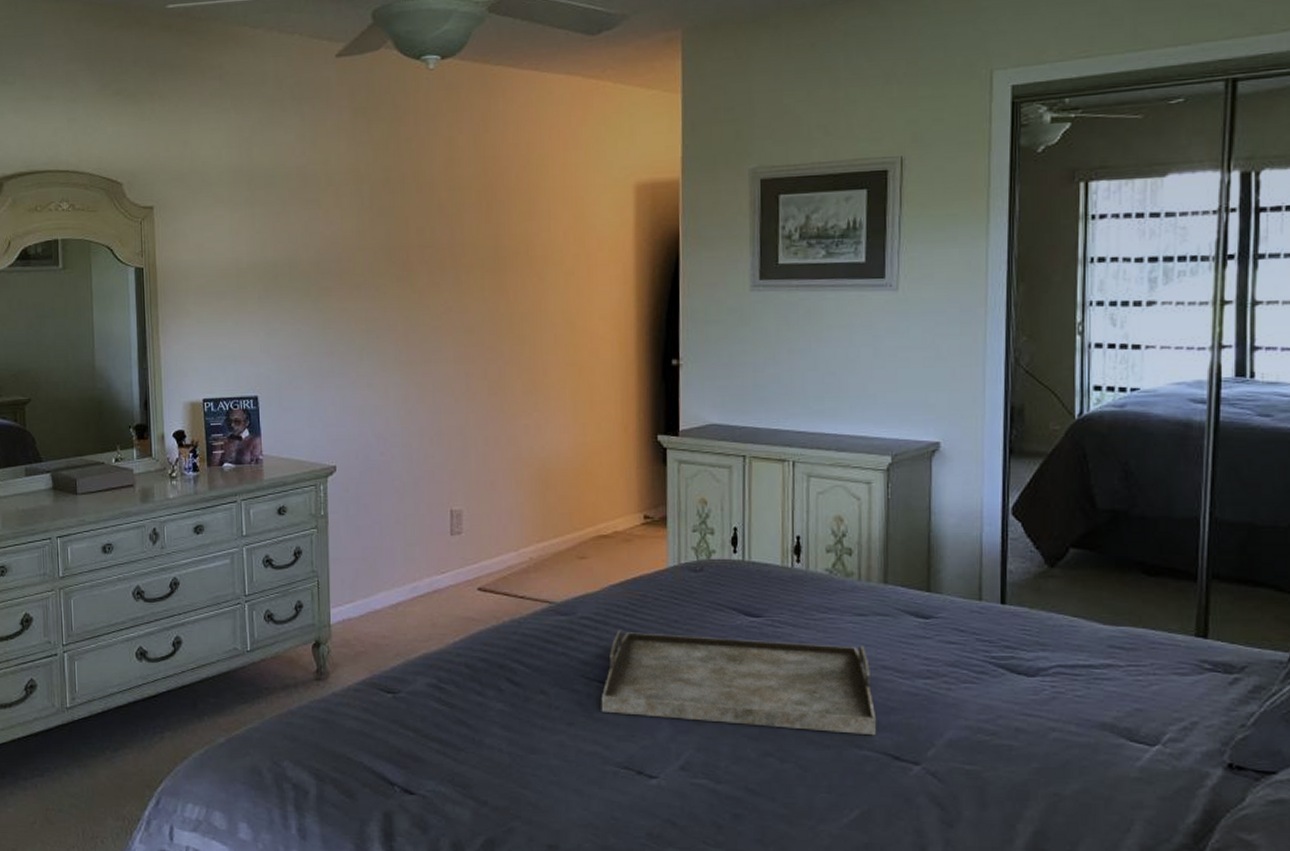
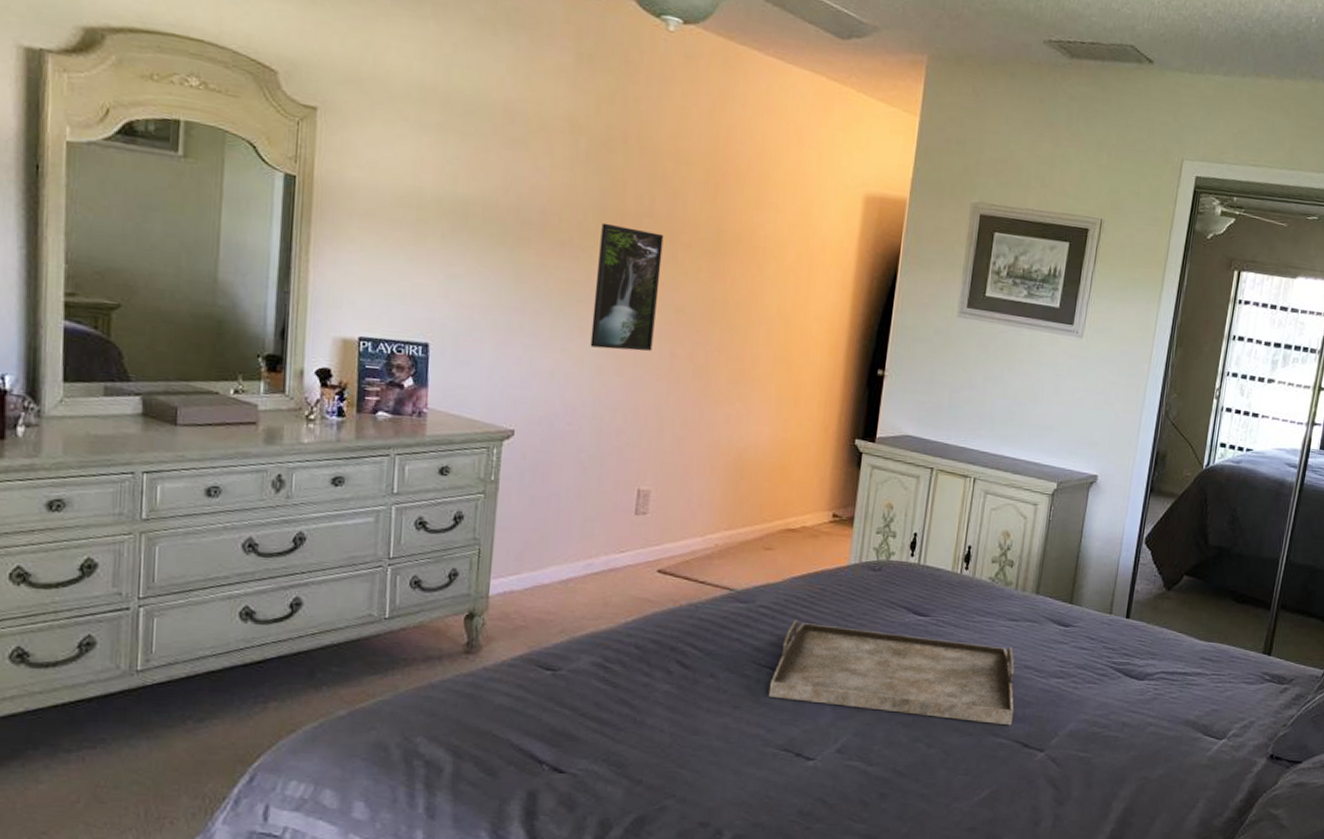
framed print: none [390,260,448,379] -> present [590,222,664,351]

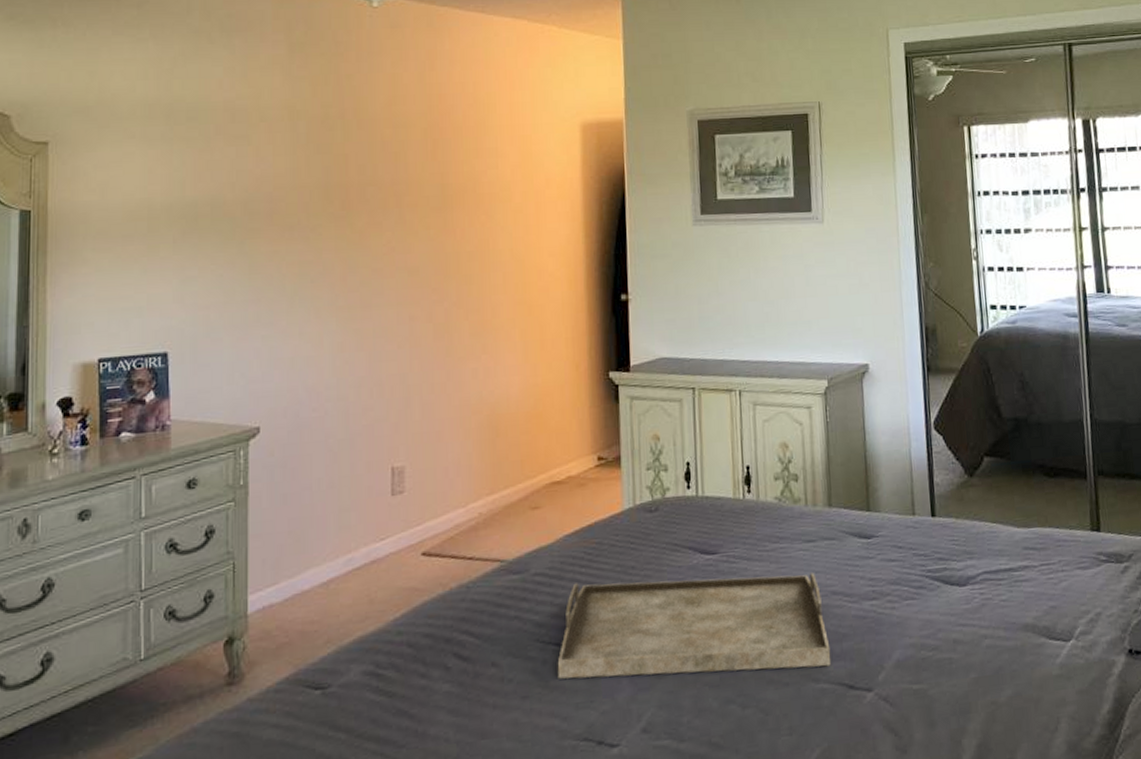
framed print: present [590,222,664,351] -> none [327,199,391,326]

